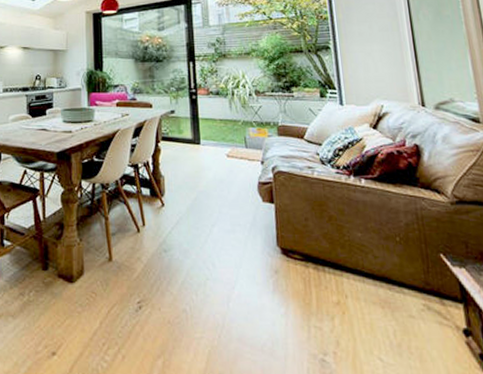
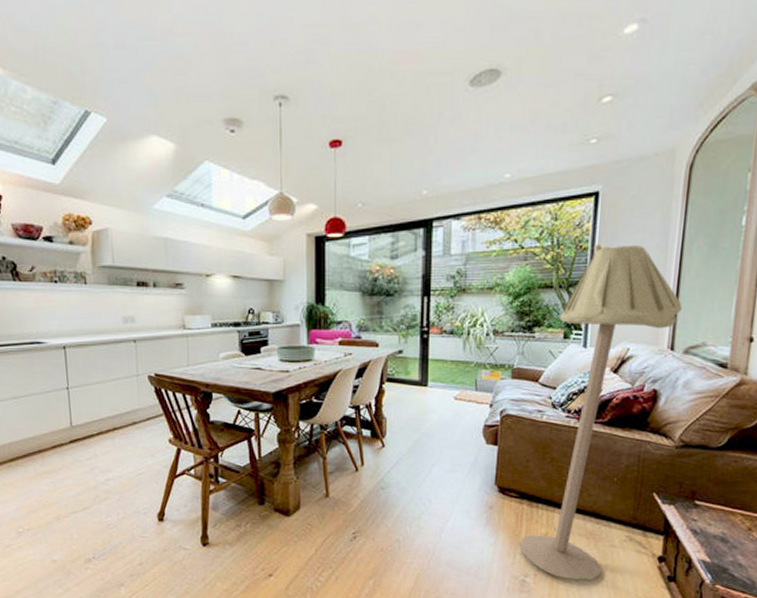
floor lamp: none [312,14,423,361] -> present [520,243,682,581]

